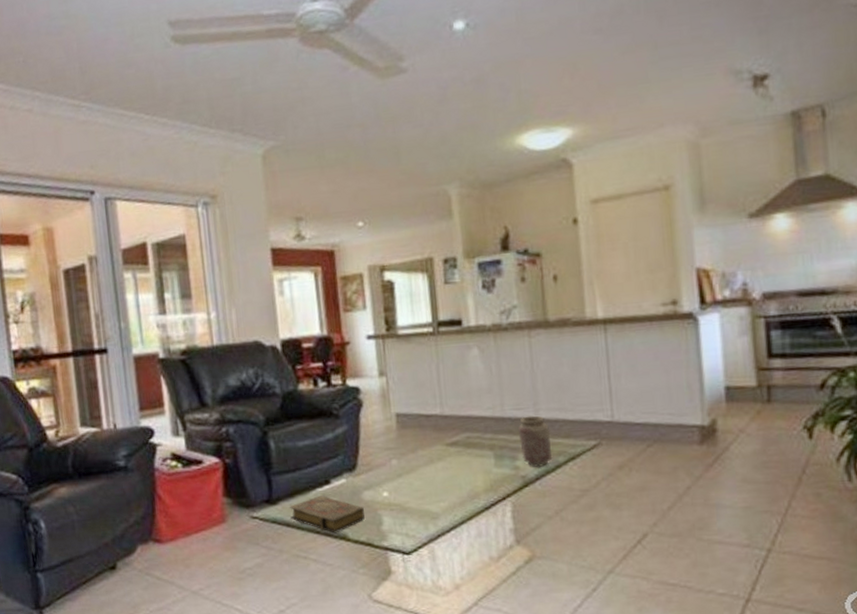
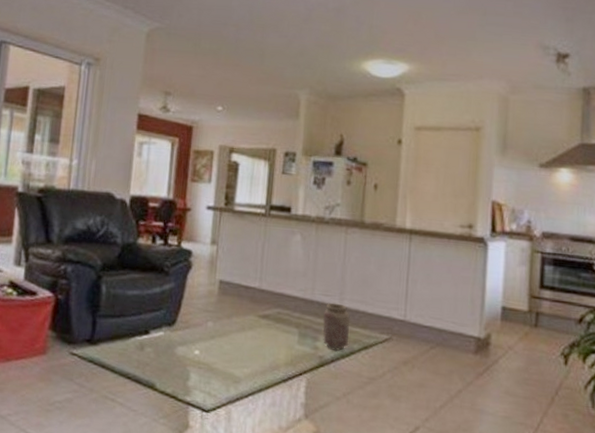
book: present [289,496,365,534] -> none [106,343,175,382]

